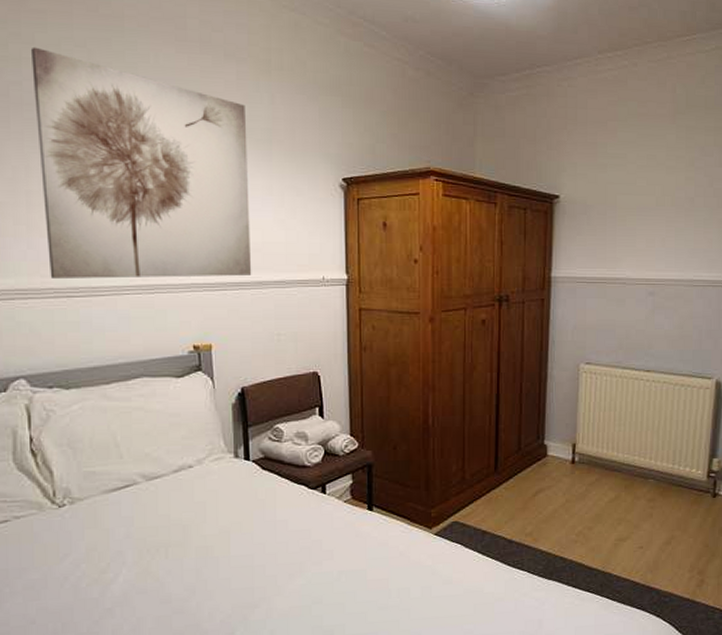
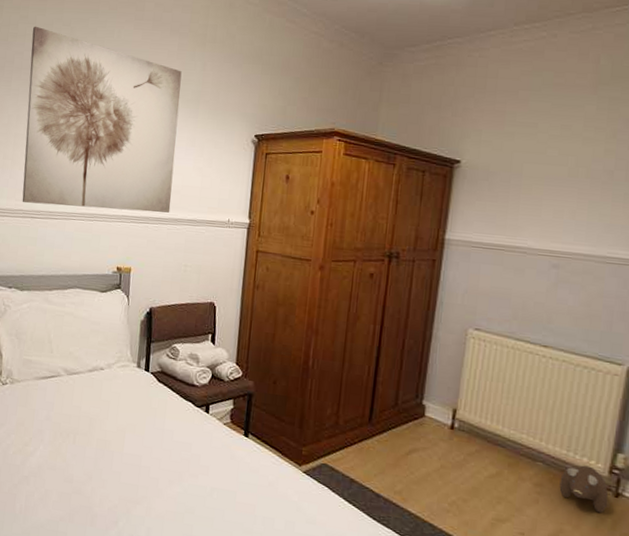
plush toy: none [668,474,708,515] -> present [559,465,609,514]

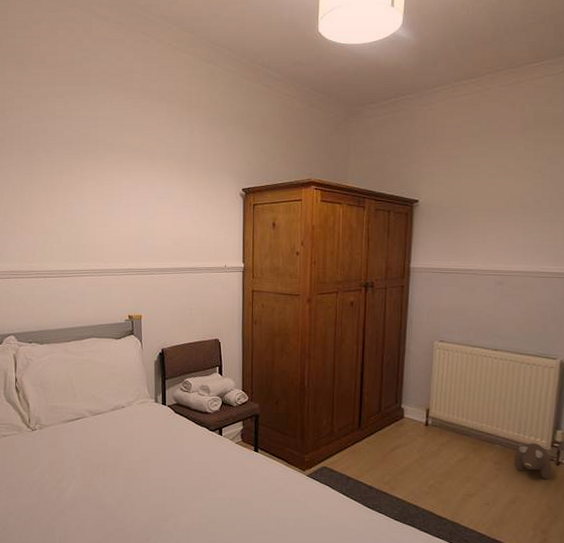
wall art: present [22,26,182,213] -> none [28,99,173,264]

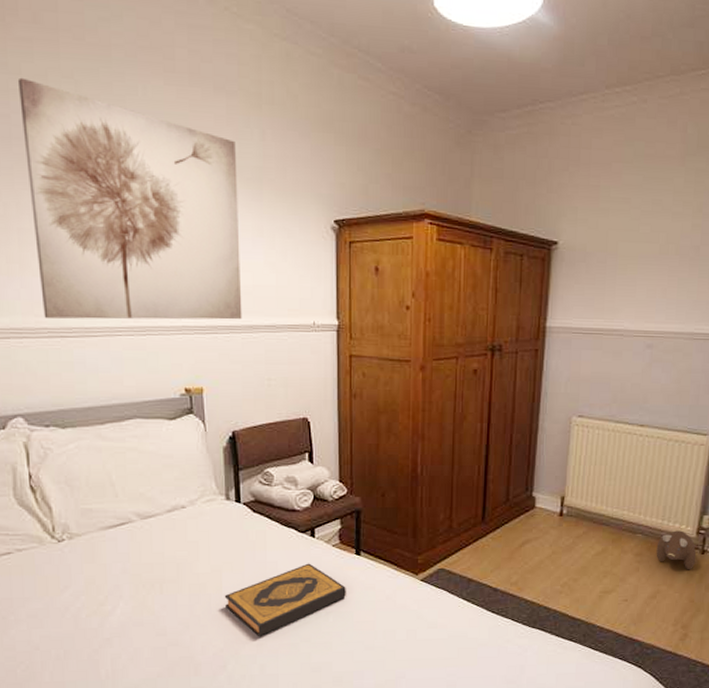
wall art: none [28,99,173,264] -> present [17,77,242,320]
hardback book: none [150,456,246,515] -> present [224,563,346,636]

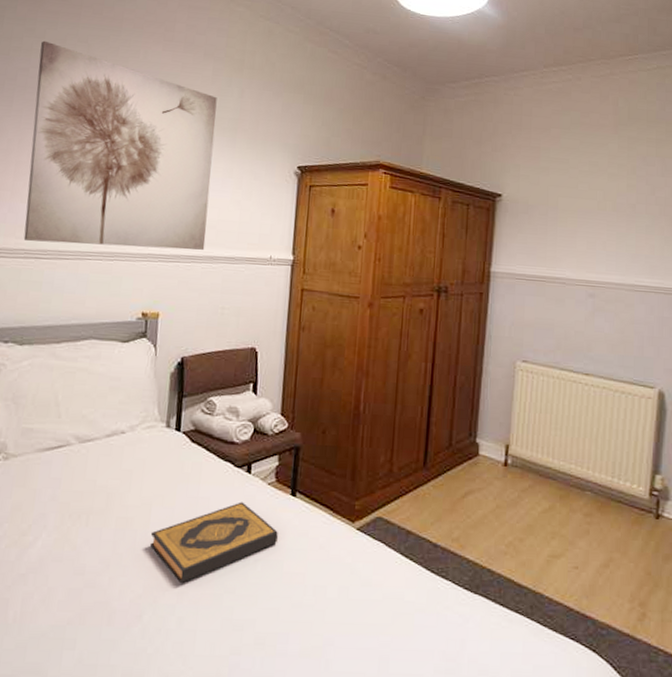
plush toy: present [656,530,697,570] -> none [607,490,651,537]

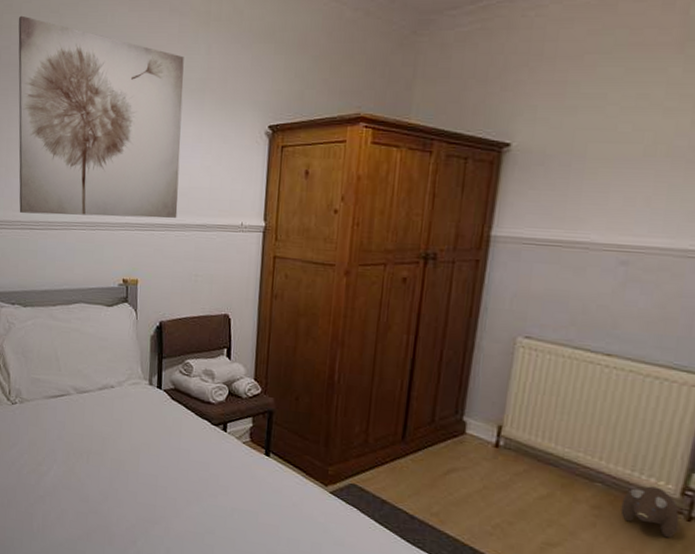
hardback book: present [150,501,278,583] -> none [140,456,253,520]
plush toy: none [607,490,651,537] -> present [620,486,680,539]

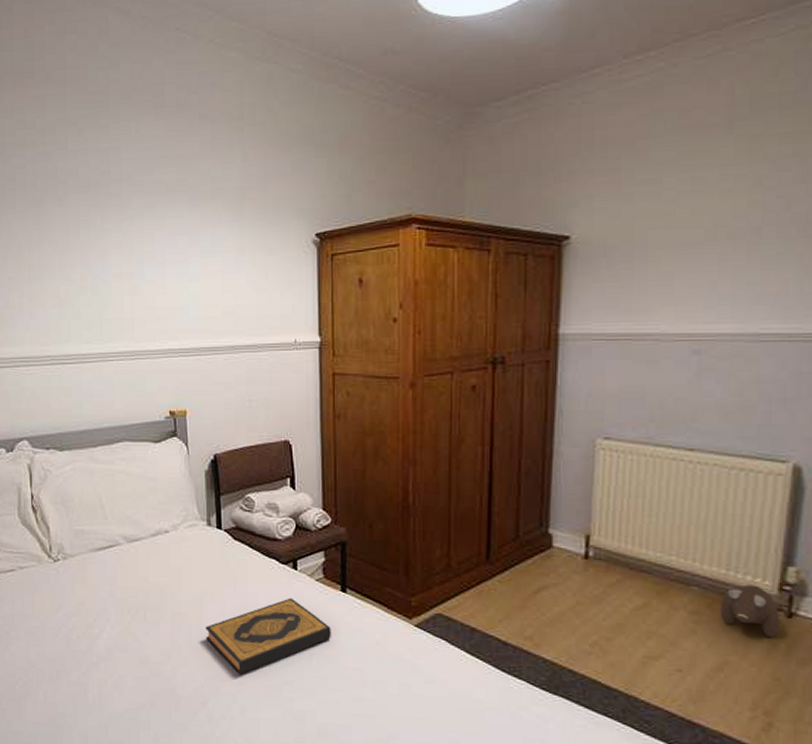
wall art: present [18,15,184,219] -> none [32,131,224,346]
hardback book: none [140,456,253,520] -> present [205,598,331,674]

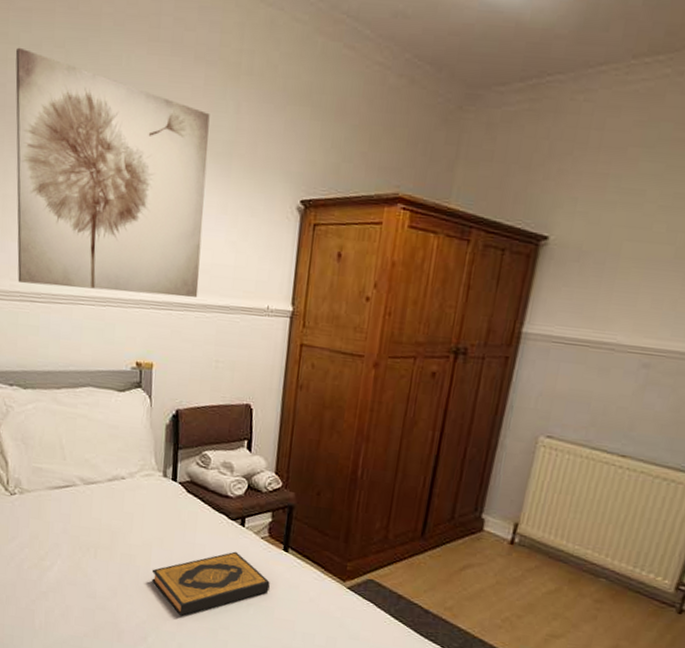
wall art: none [32,131,224,346] -> present [15,47,210,298]
plush toy: present [720,584,780,638] -> none [620,581,672,630]

